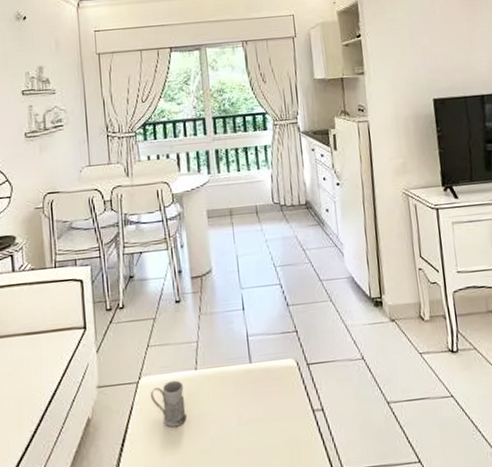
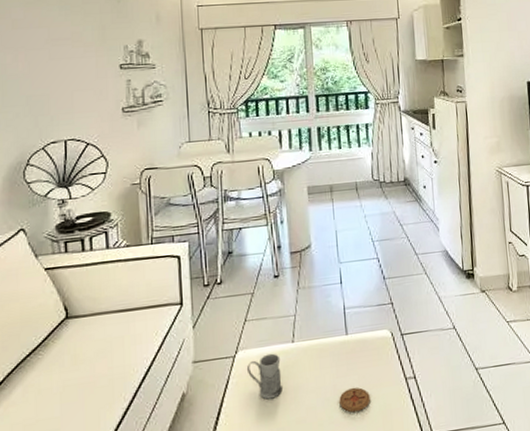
coaster: none [244,418,277,444] -> present [339,387,370,413]

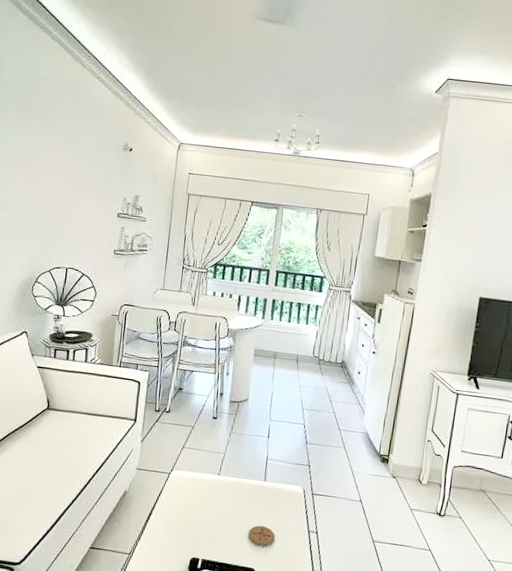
mug: present [246,353,283,400] -> none [177,478,207,516]

